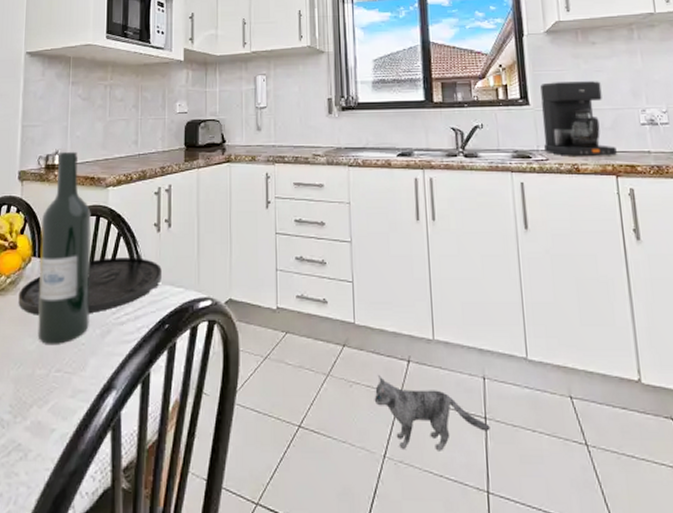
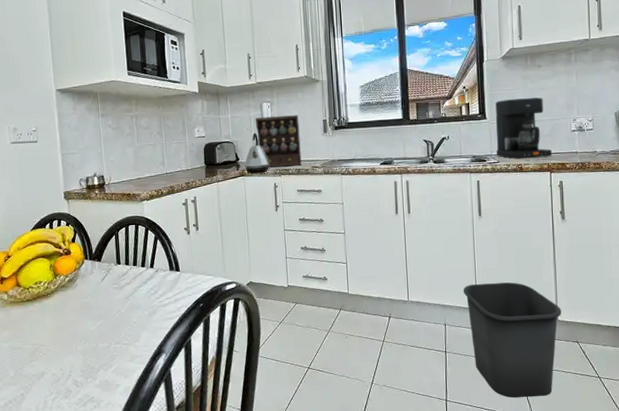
plate: present [18,257,162,315] -> none [77,255,194,304]
wine bottle: present [37,151,91,344] -> none [88,173,138,325]
kettle: none [232,111,262,159] -> present [244,133,270,173]
spice rack: none [248,91,300,153] -> present [256,115,302,167]
cat: present [374,375,490,451] -> none [364,328,449,377]
waste bin: none [506,323,646,498] -> present [463,282,561,398]

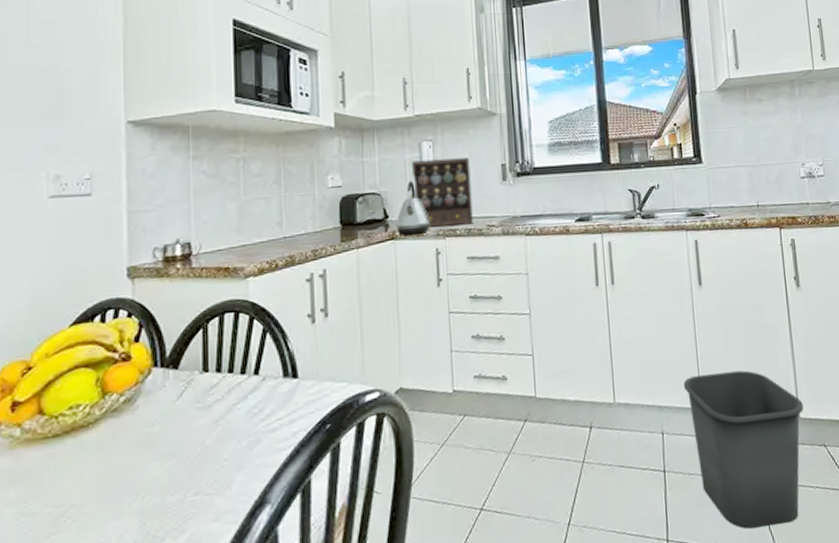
coffee maker: present [495,97,552,159] -> none [712,137,780,213]

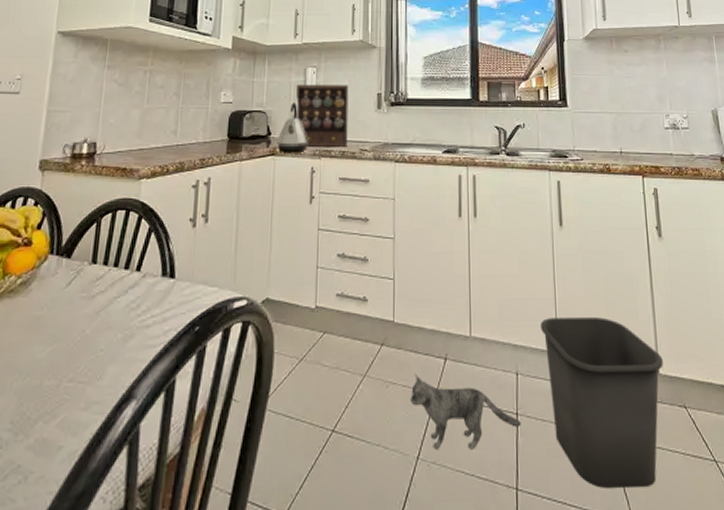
cat: none [557,445,669,514] -> present [410,374,521,450]

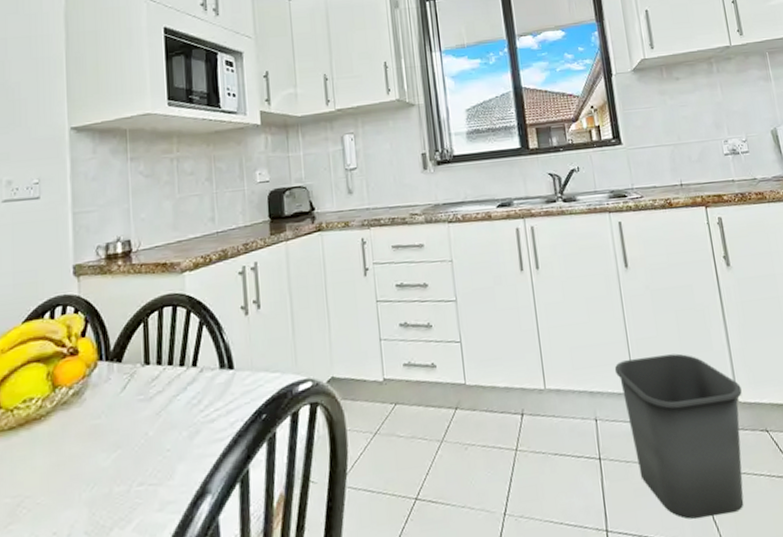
kettle: present [277,103,308,152] -> none [322,174,355,227]
spice rack: present [296,84,349,147] -> none [335,148,397,218]
cat: present [410,374,521,450] -> none [490,433,605,504]

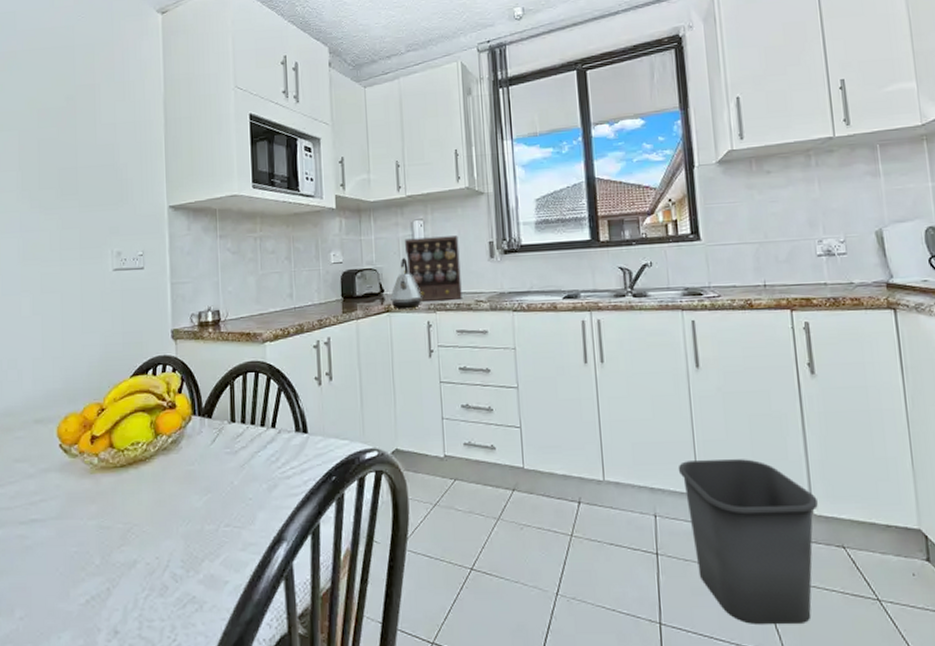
kettle: none [322,174,355,227] -> present [390,258,422,308]
spice rack: none [335,148,397,218] -> present [405,235,462,301]

